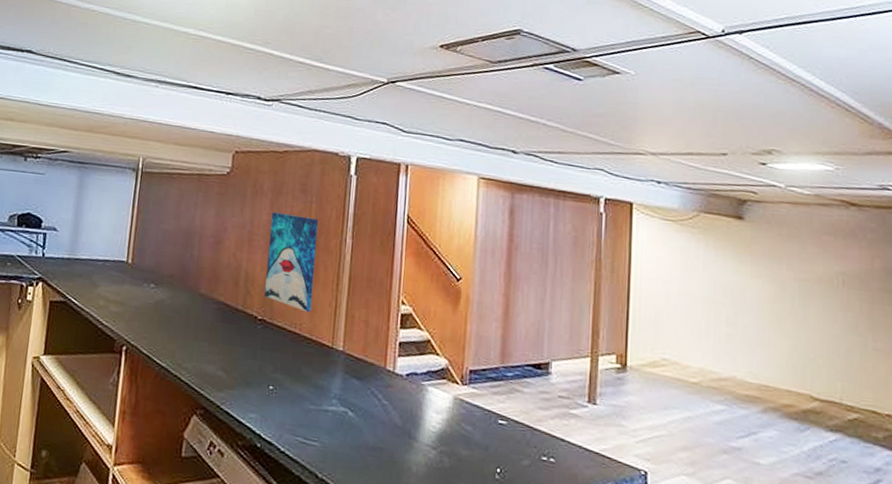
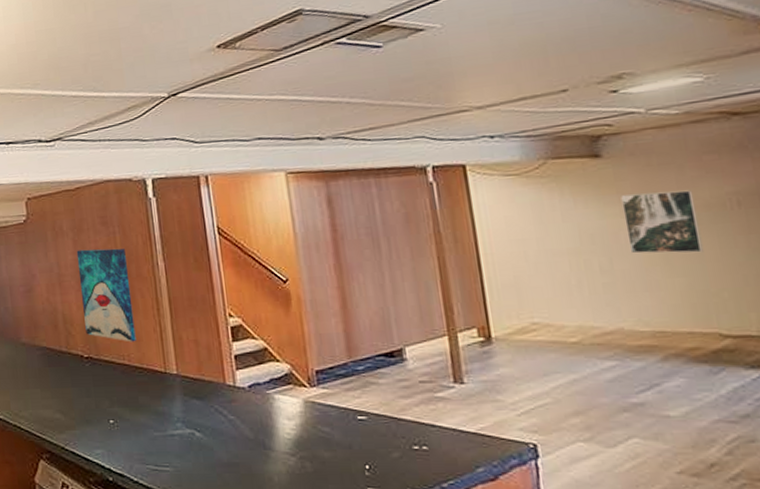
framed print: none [753,257,810,321] -> present [620,190,704,254]

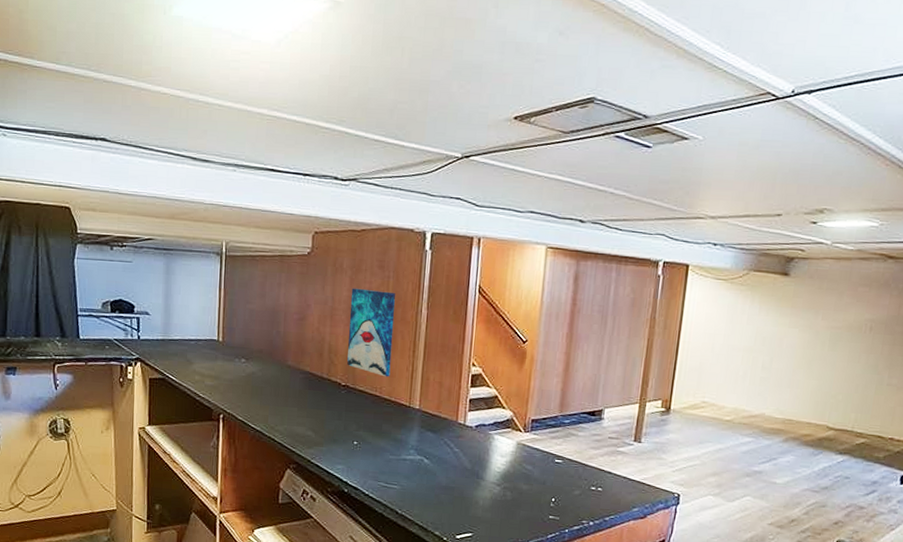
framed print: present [620,190,704,254] -> none [787,309,844,363]

